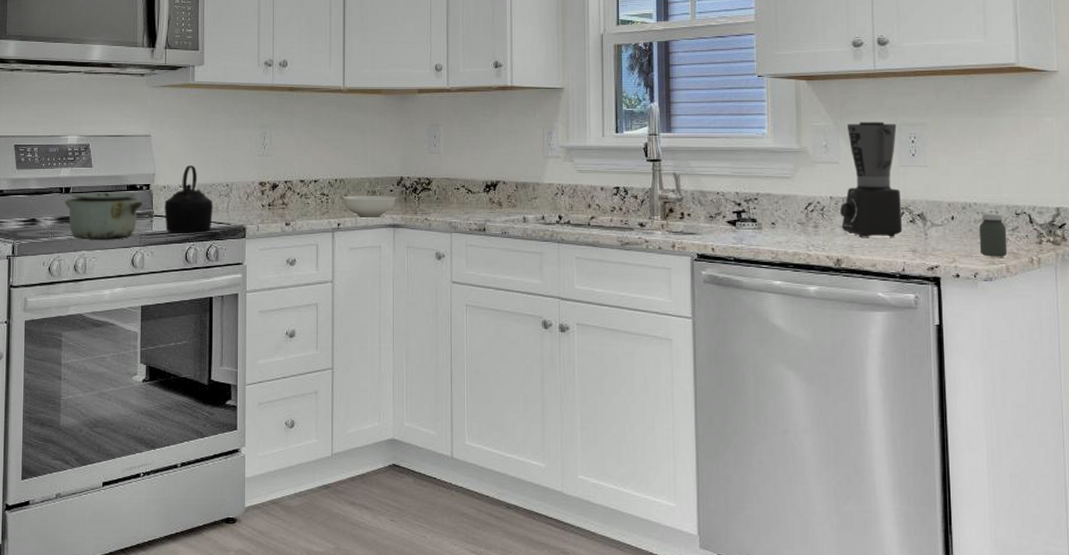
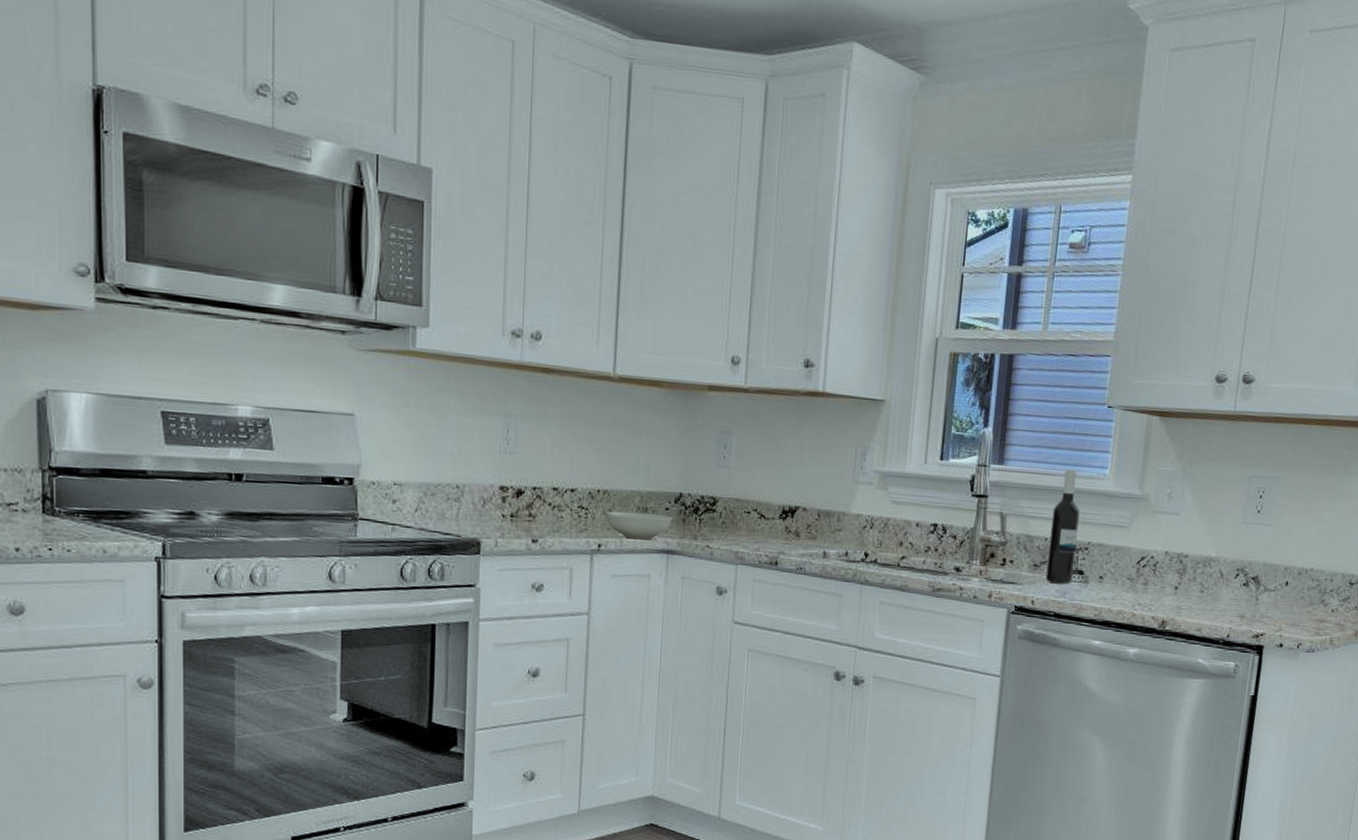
cooking pot: present [64,192,143,239] -> none [234,482,343,545]
kettle: present [164,166,213,233] -> none [373,458,438,545]
wine bottle: none [720,131,747,232] -> present [1045,468,1080,585]
blender: present [839,122,903,237] -> none [1171,469,1248,601]
jar: present [979,214,1008,257] -> none [1307,581,1338,628]

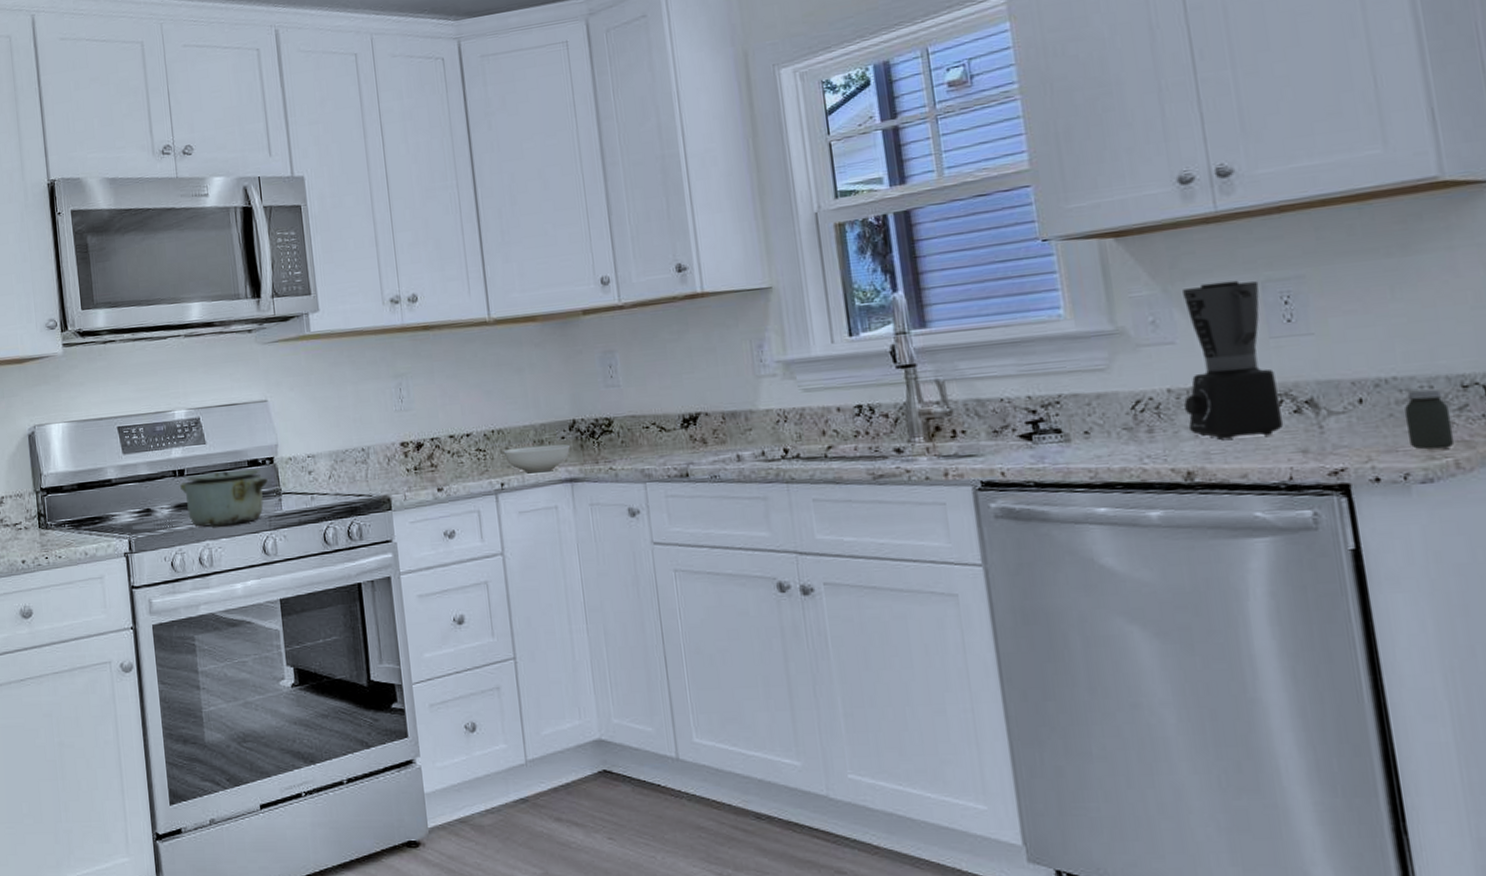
cooking pot: none [234,482,343,545] -> present [179,469,268,527]
wine bottle: present [1045,468,1080,585] -> none [1001,316,1049,449]
blender: none [1171,469,1248,601] -> present [1183,280,1284,439]
jar: none [1307,581,1338,628] -> present [1404,389,1455,450]

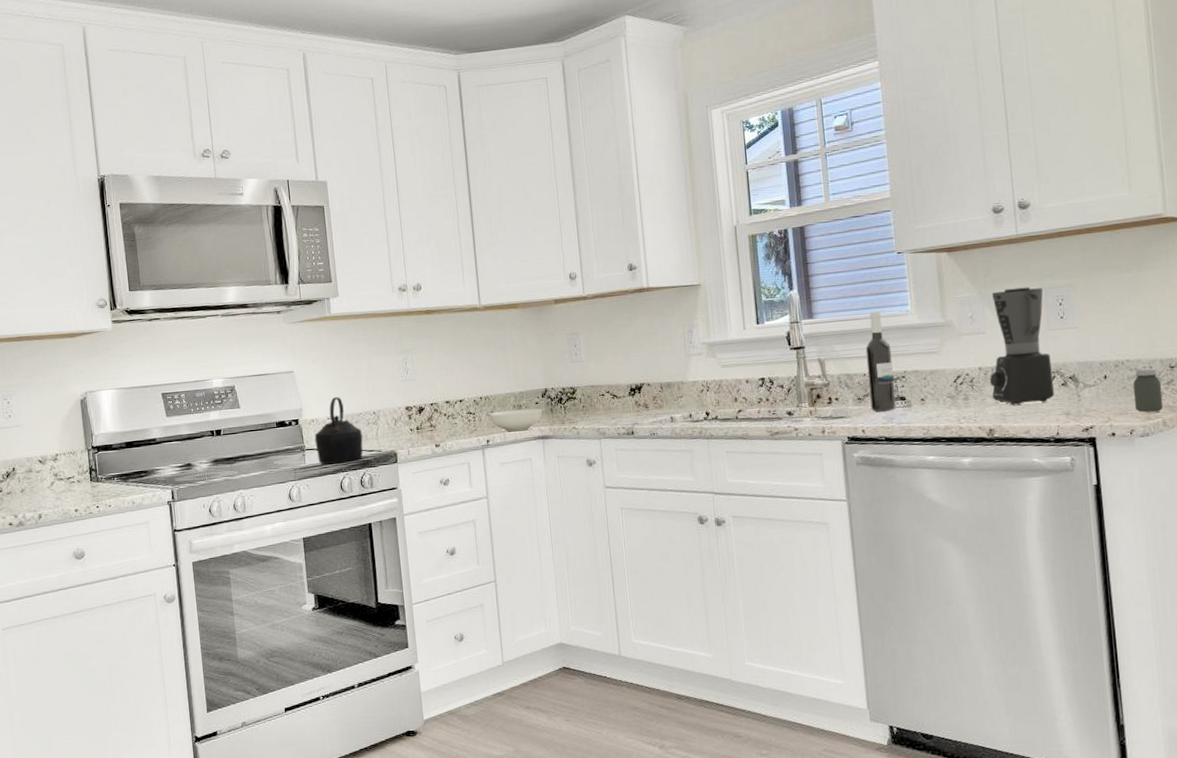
cooking pot: present [179,469,268,527] -> none [216,429,293,479]
kettle: none [292,430,350,512] -> present [314,397,363,465]
wine bottle: none [1001,316,1049,449] -> present [865,311,896,412]

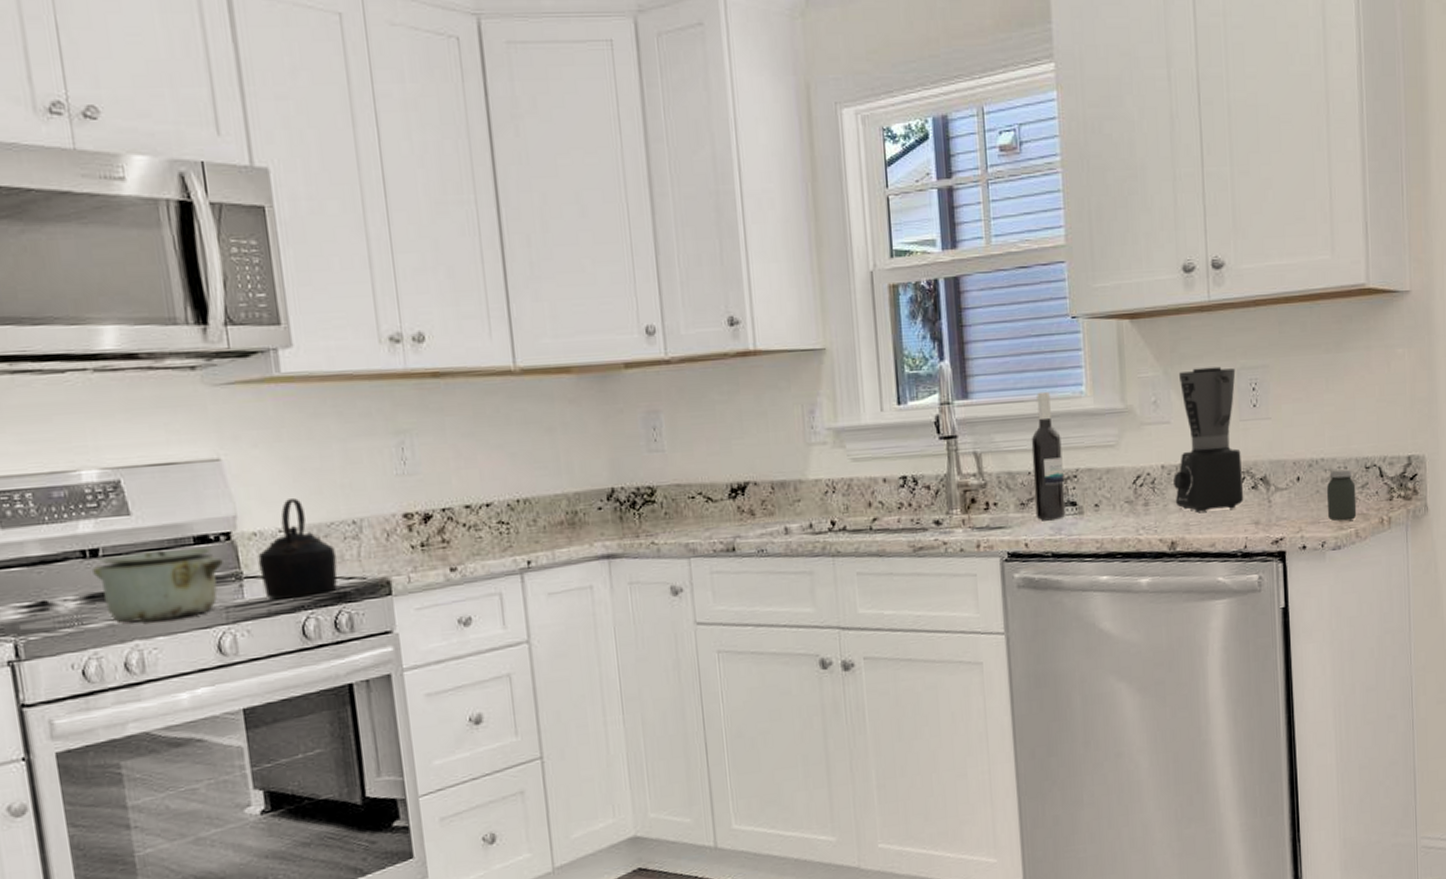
cooking pot: none [216,429,293,479] -> present [91,547,223,623]
bowl: present [489,408,543,432] -> none [530,515,609,550]

